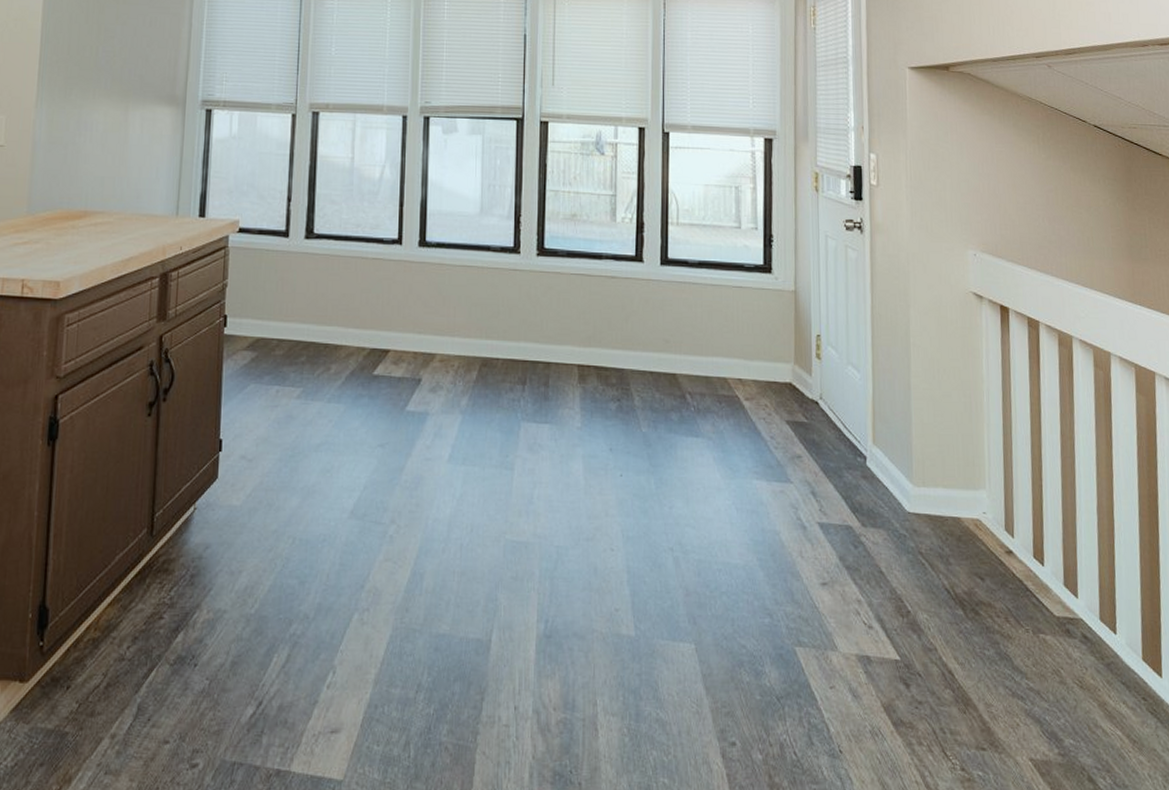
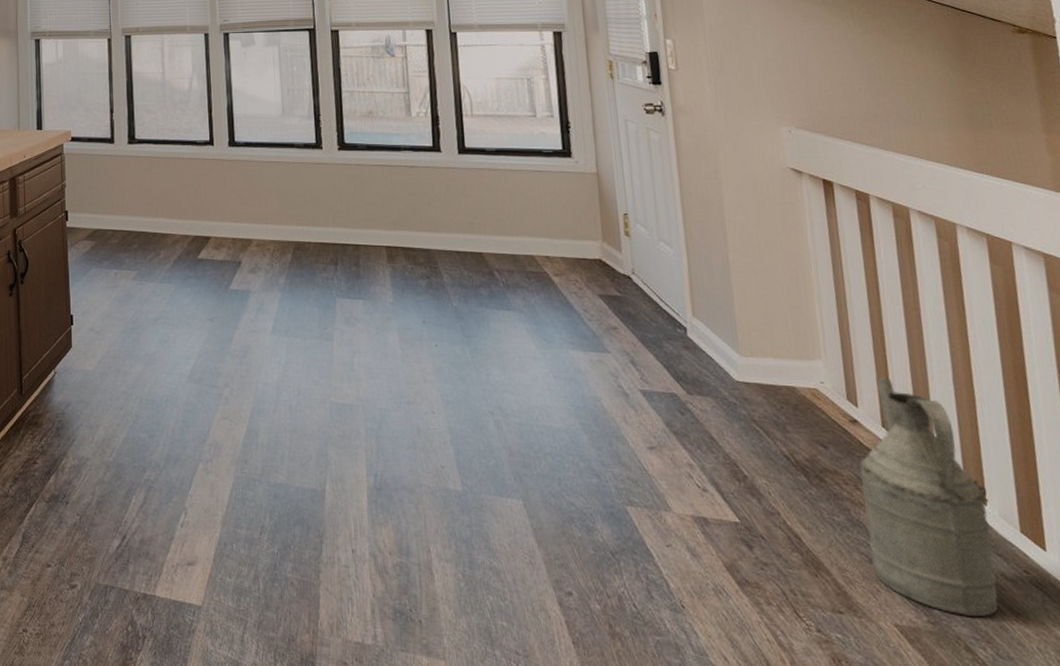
watering can: none [1007,507,1119,746] -> present [855,377,999,617]

